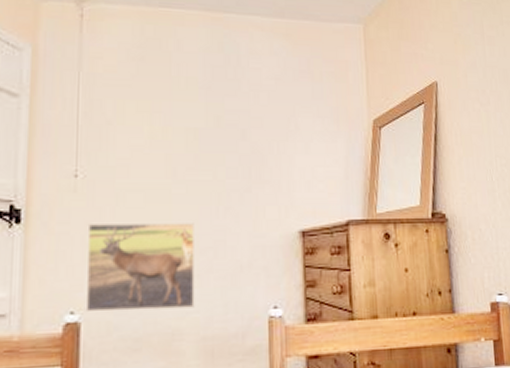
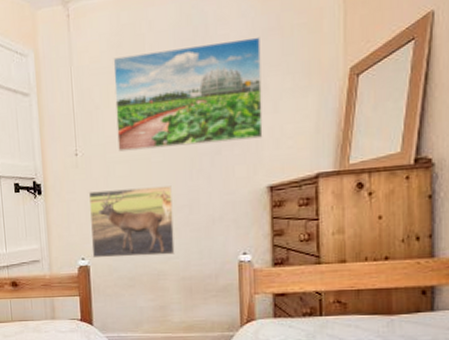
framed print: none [132,71,295,178] -> present [113,36,263,152]

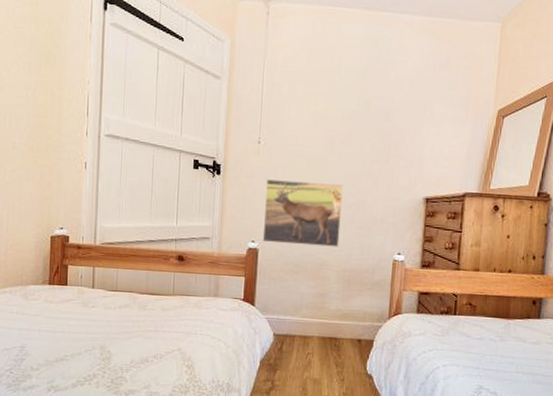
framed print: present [113,36,263,152] -> none [299,60,432,155]

